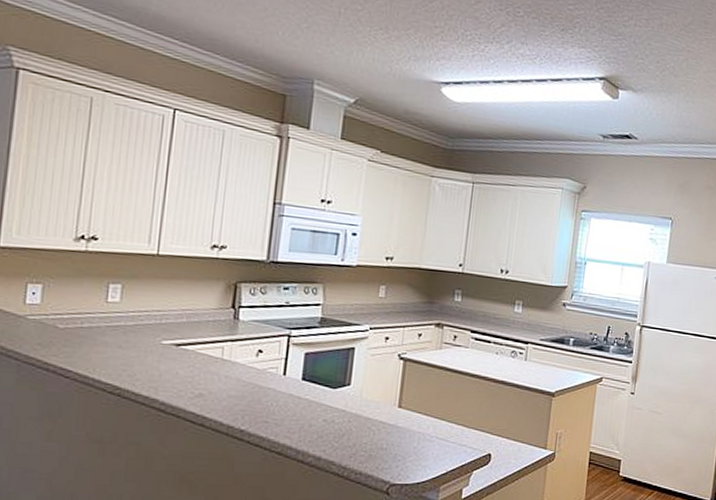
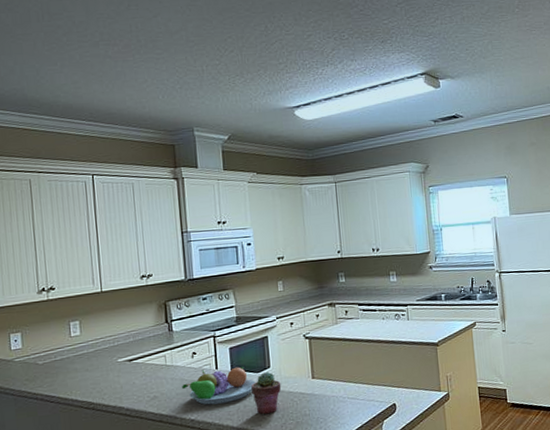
fruit bowl: none [237,373,330,418] -> present [182,366,256,405]
potted succulent: none [321,389,360,440] -> present [250,371,282,415]

